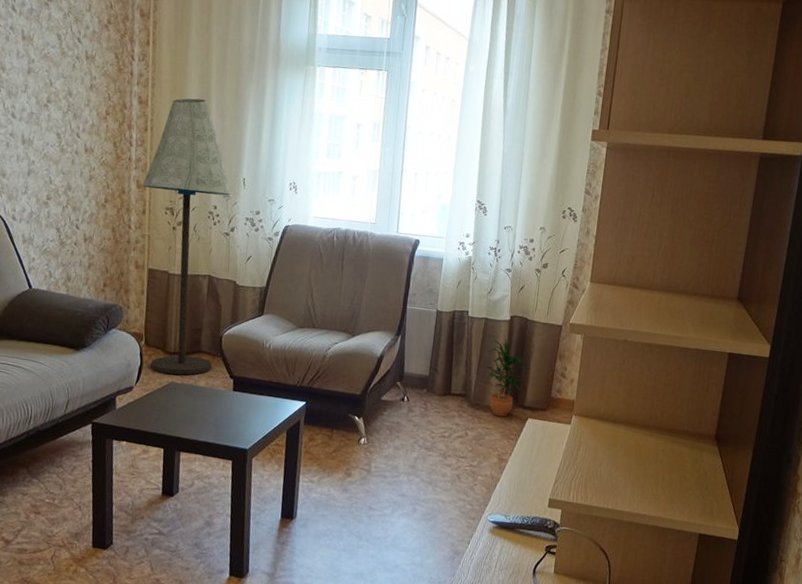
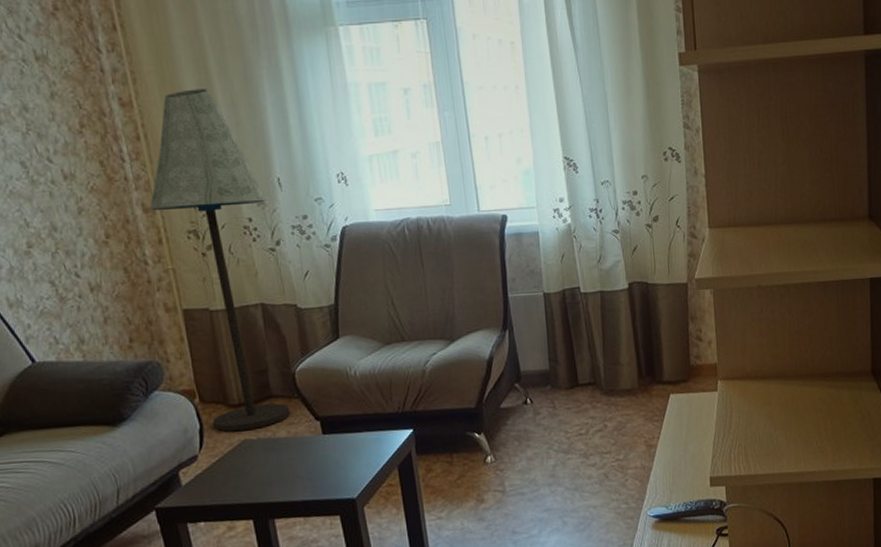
potted plant: present [485,338,529,417] -> none [611,310,660,399]

